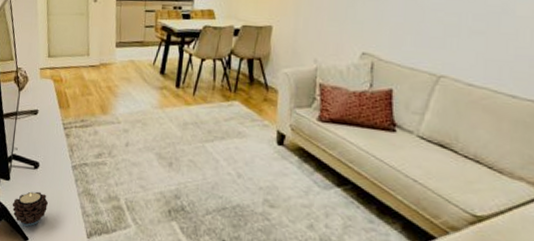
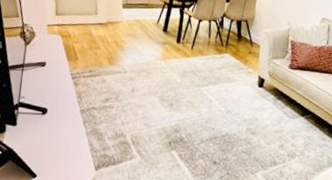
candle: present [12,191,49,227] -> none [19,134,57,165]

